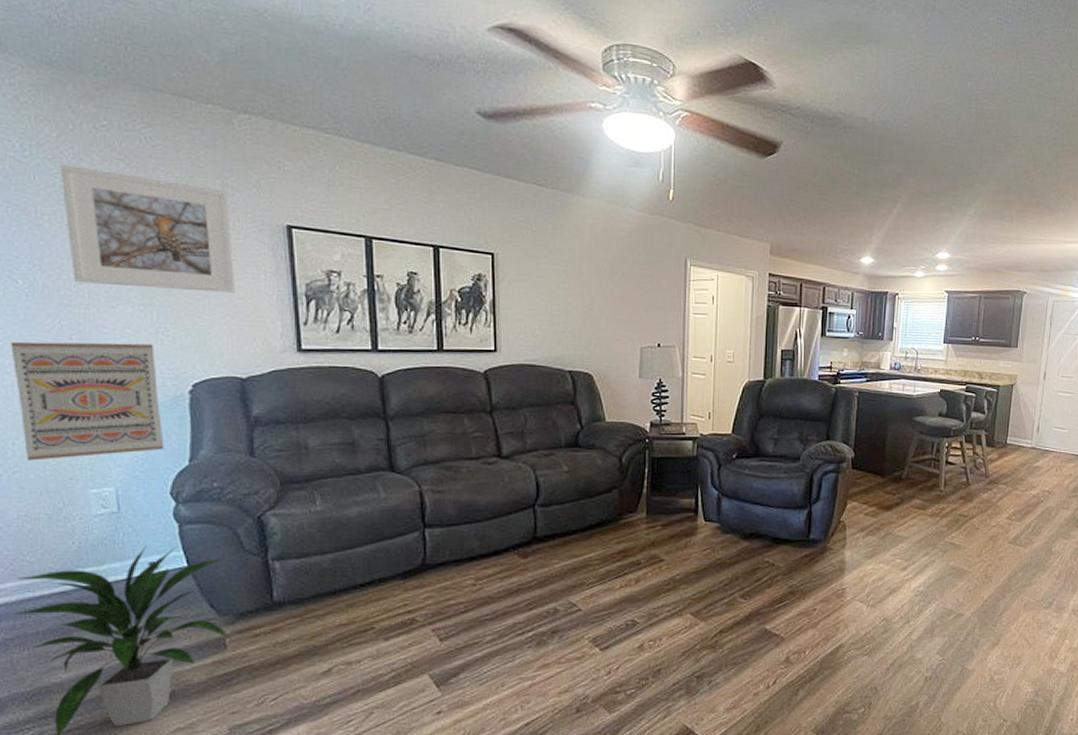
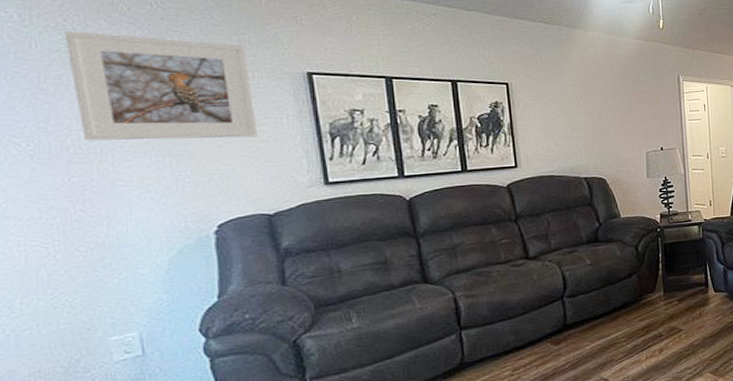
wall art: present [10,341,165,461] -> none [14,191,191,317]

